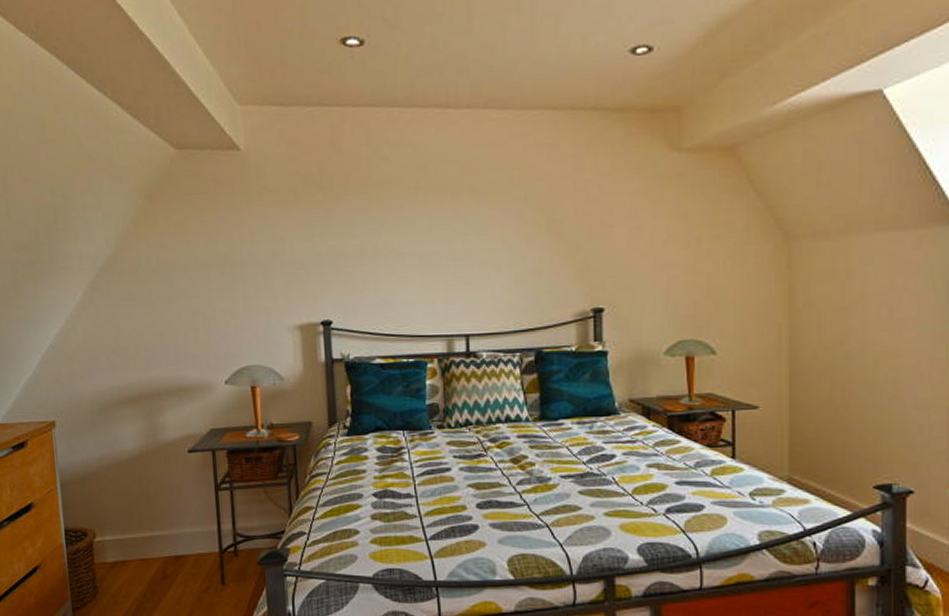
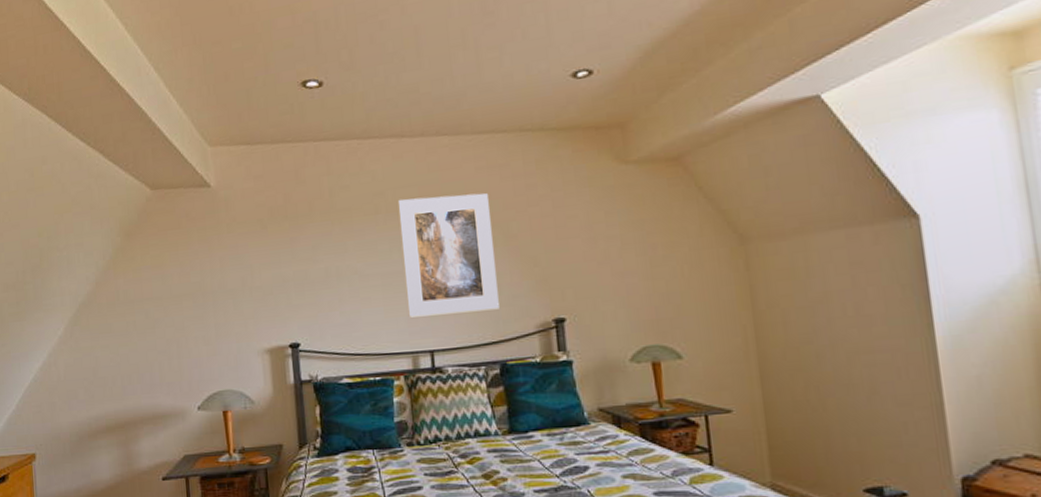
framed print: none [439,173,538,300] -> present [398,193,499,318]

